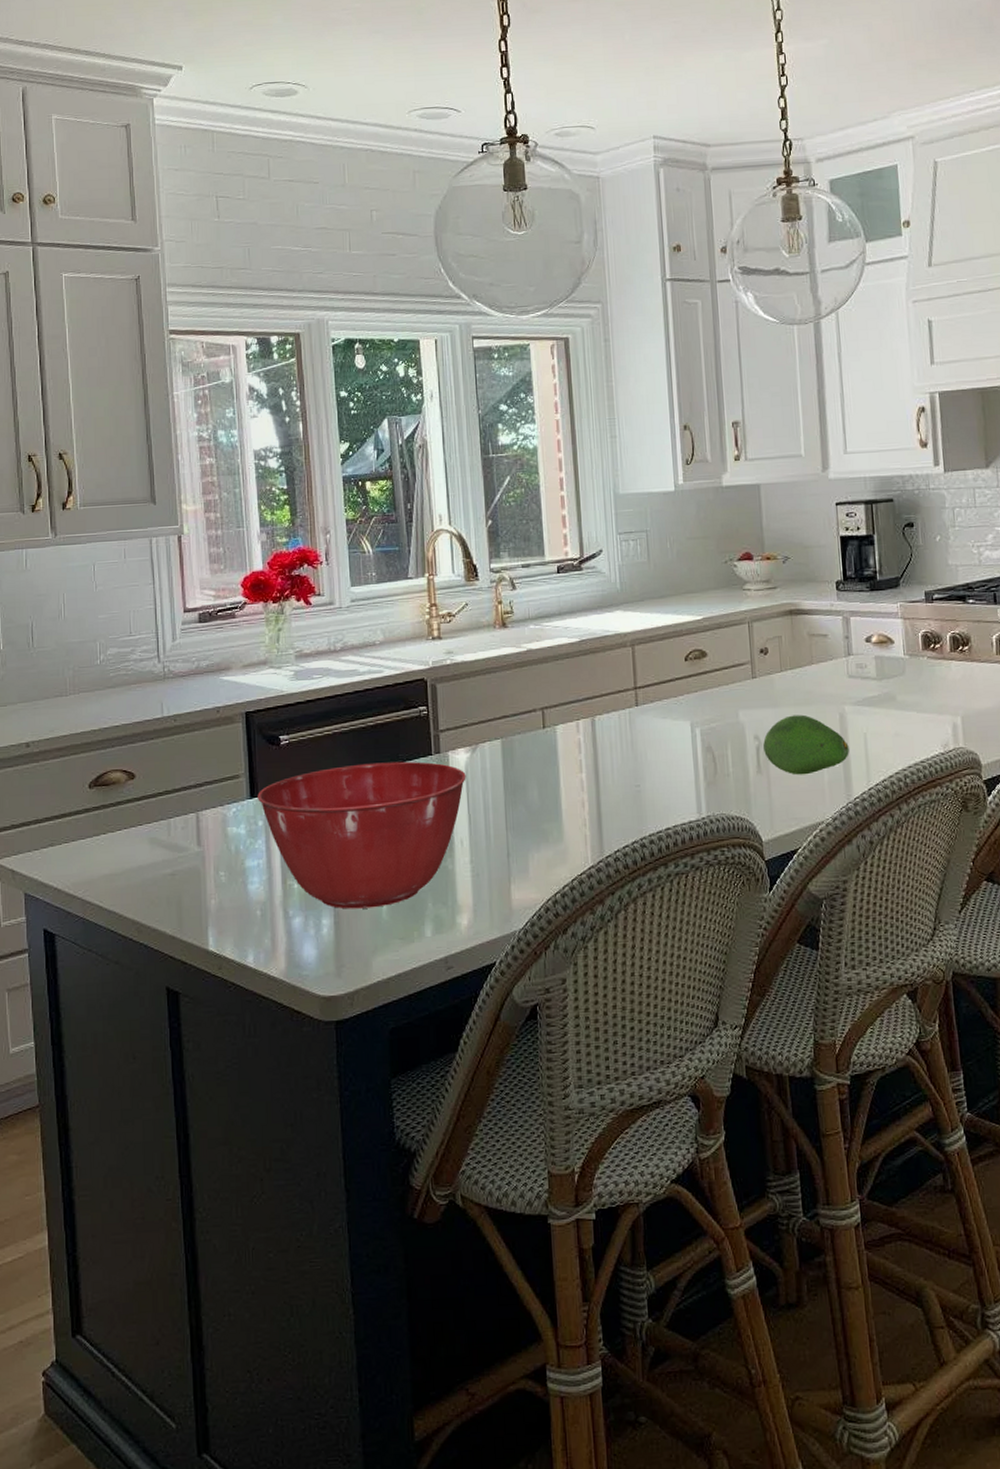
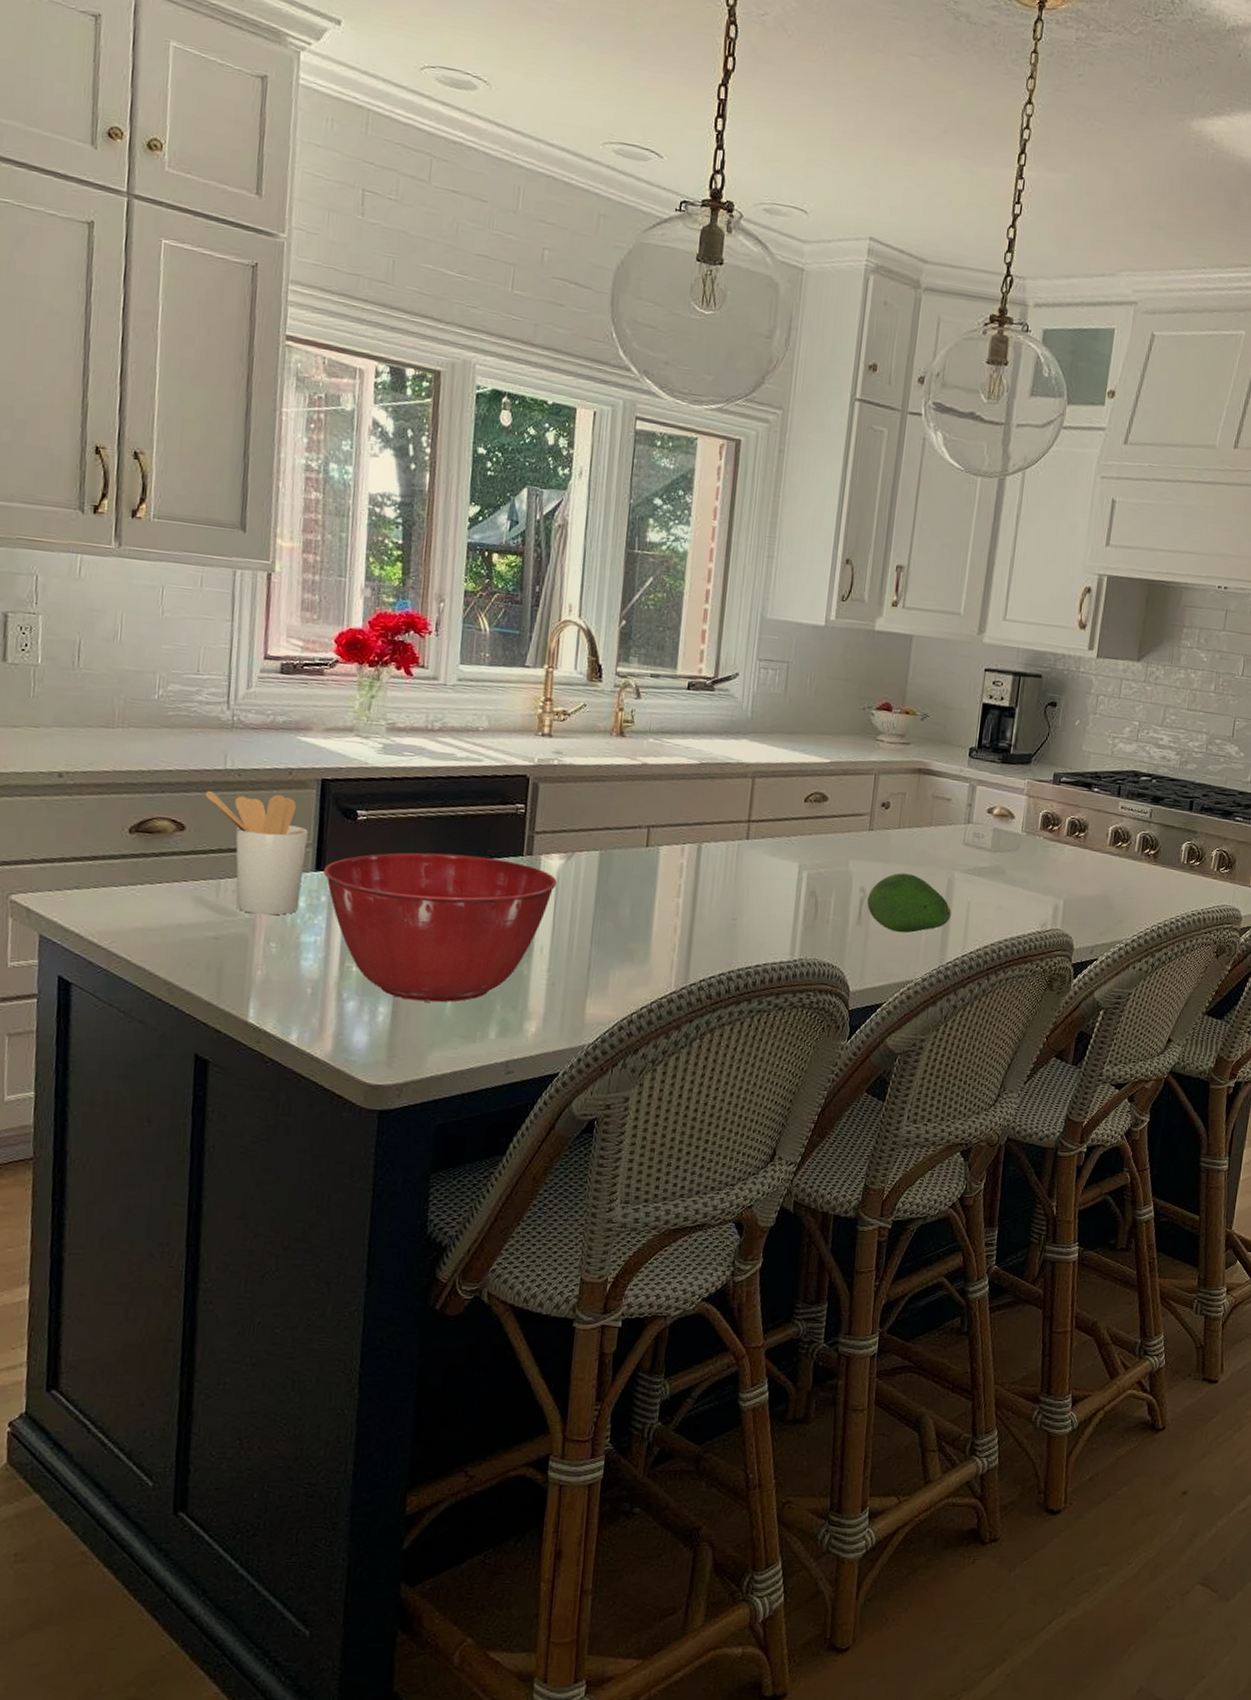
utensil holder: none [148,732,240,847] -> present [205,790,308,915]

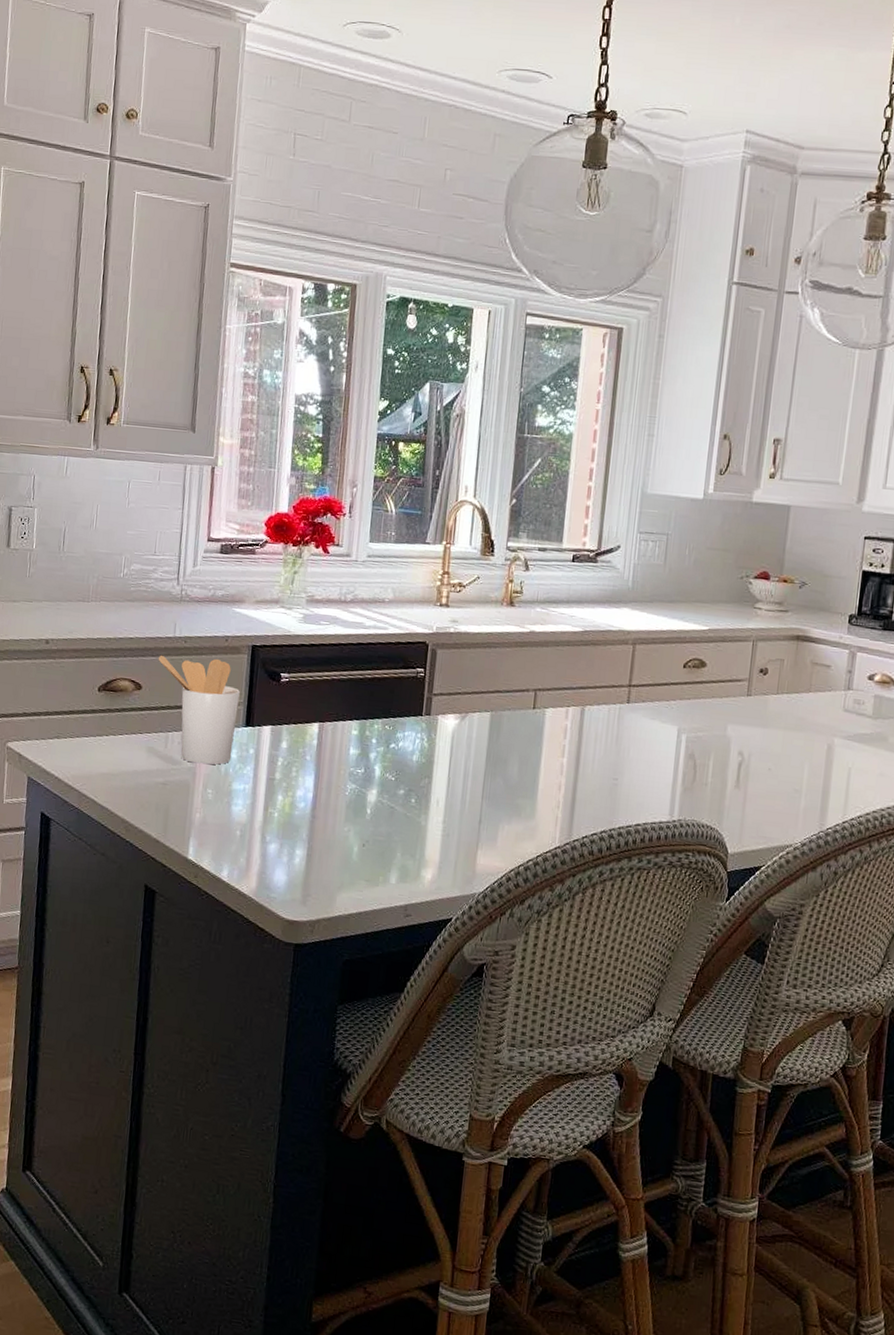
mixing bowl: present [323,852,557,1003] -> none [252,711,452,848]
fruit: present [867,873,951,933] -> none [745,738,831,798]

